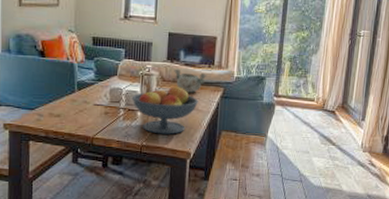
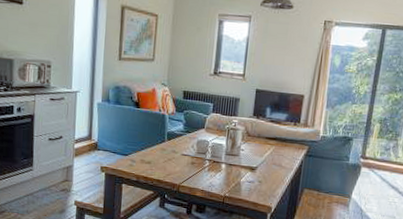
fruit bowl: present [131,86,198,135] -> none [217,141,282,188]
decorative bowl: present [174,68,207,93] -> none [259,124,293,149]

